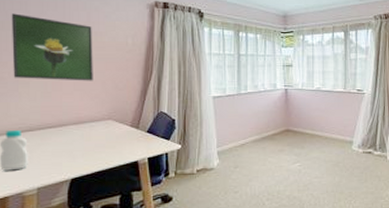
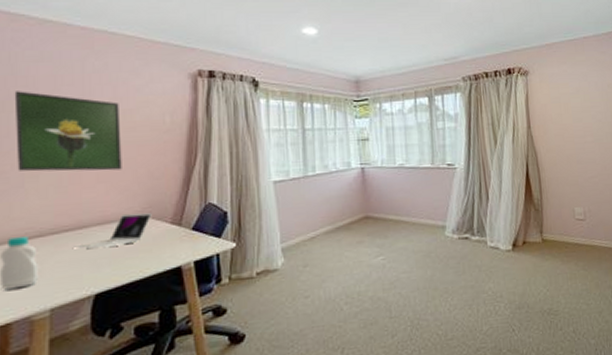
laptop: none [56,116,116,143] -> present [74,213,152,249]

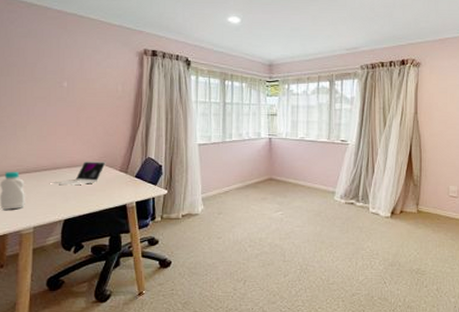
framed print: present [14,91,122,172] -> none [9,60,85,126]

